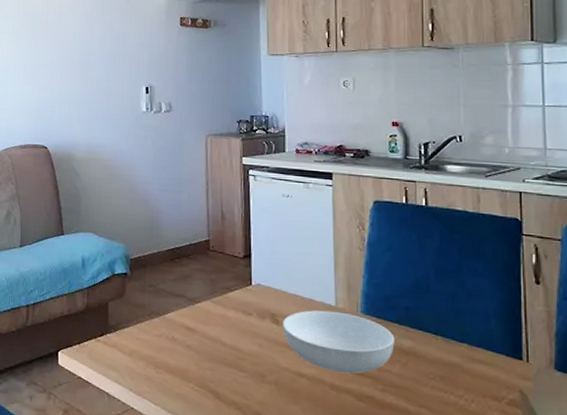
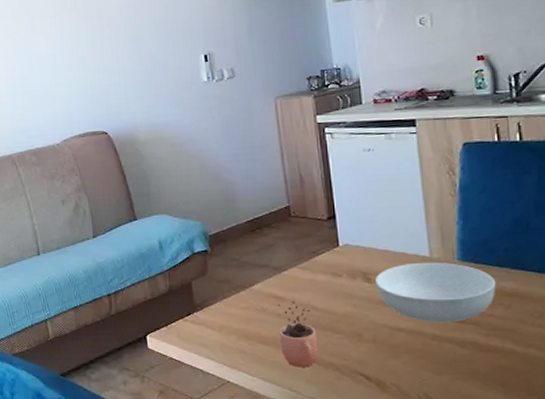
cocoa: none [186,334,223,403] -> present [278,301,319,367]

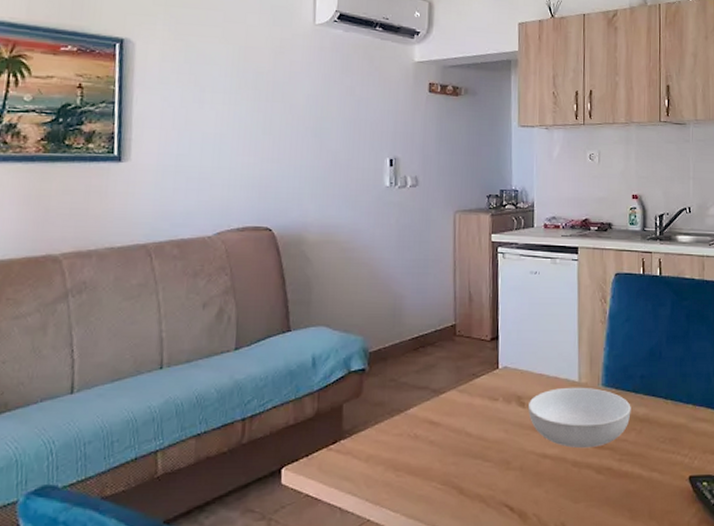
cocoa: present [278,301,319,367] -> none [429,427,467,500]

